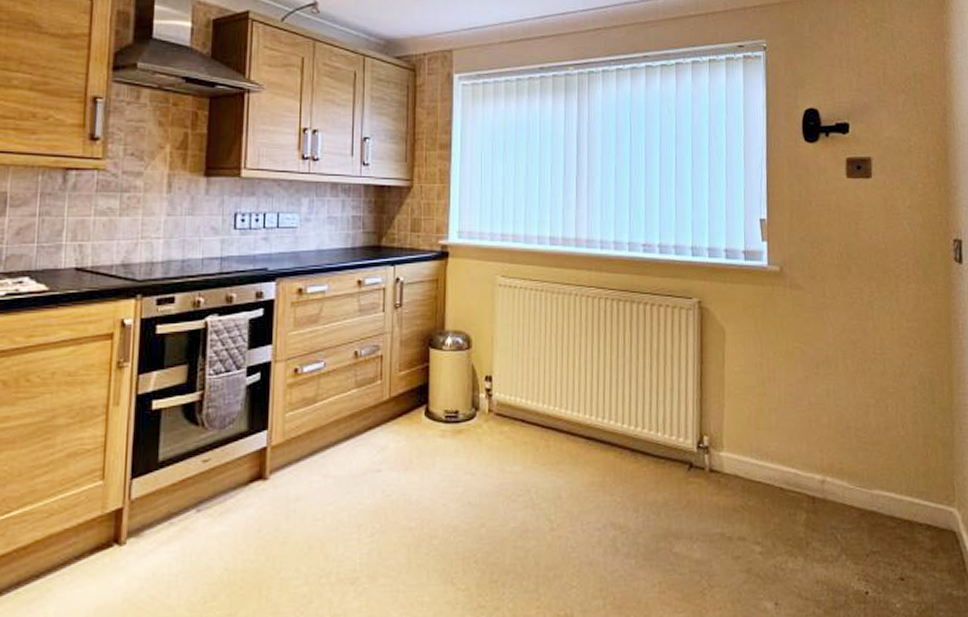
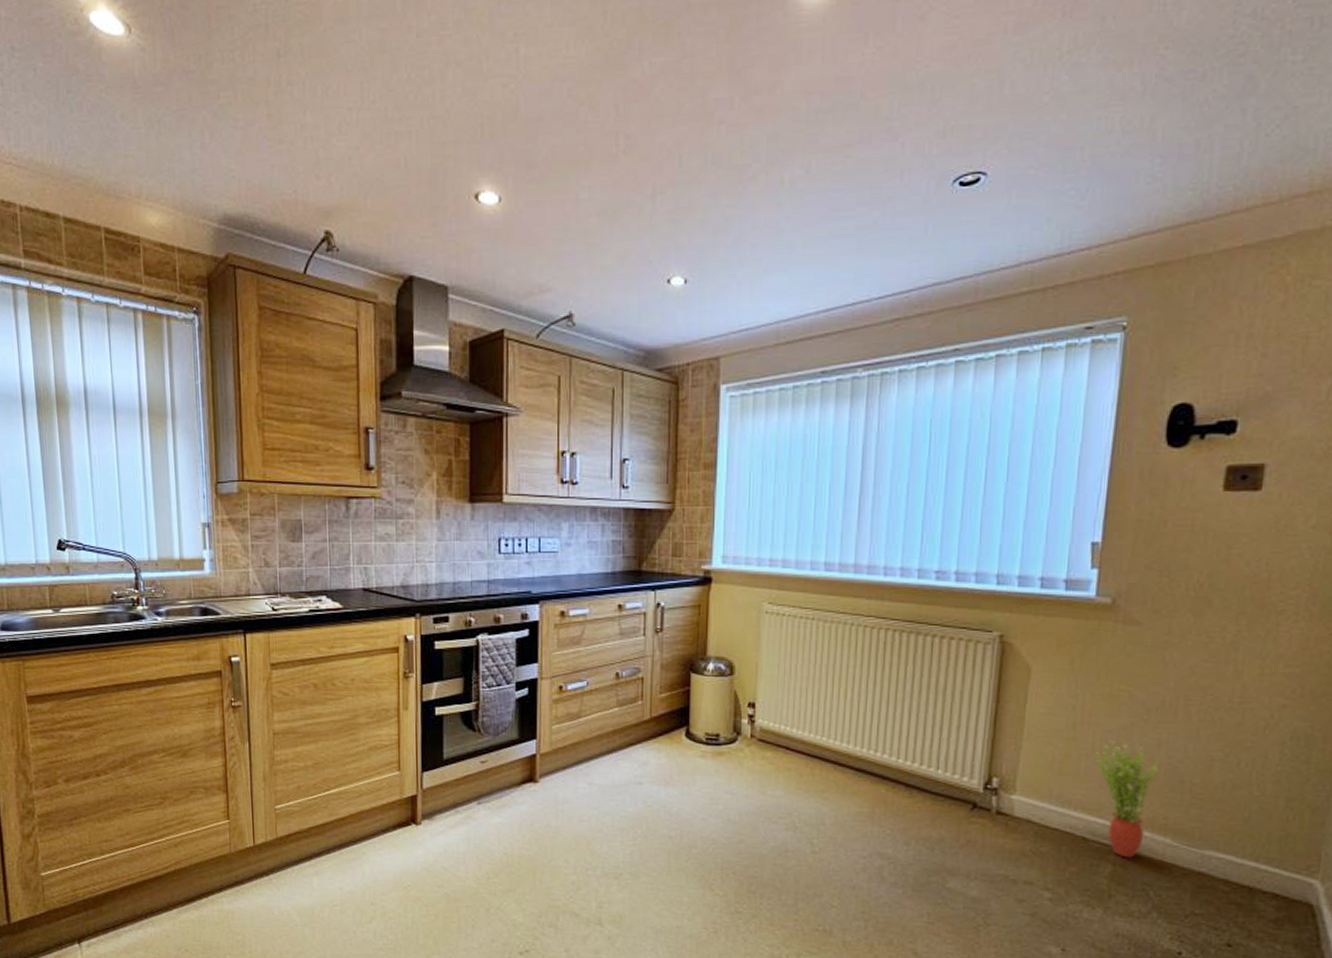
potted plant: none [781,392,831,504] -> present [1094,739,1160,858]

